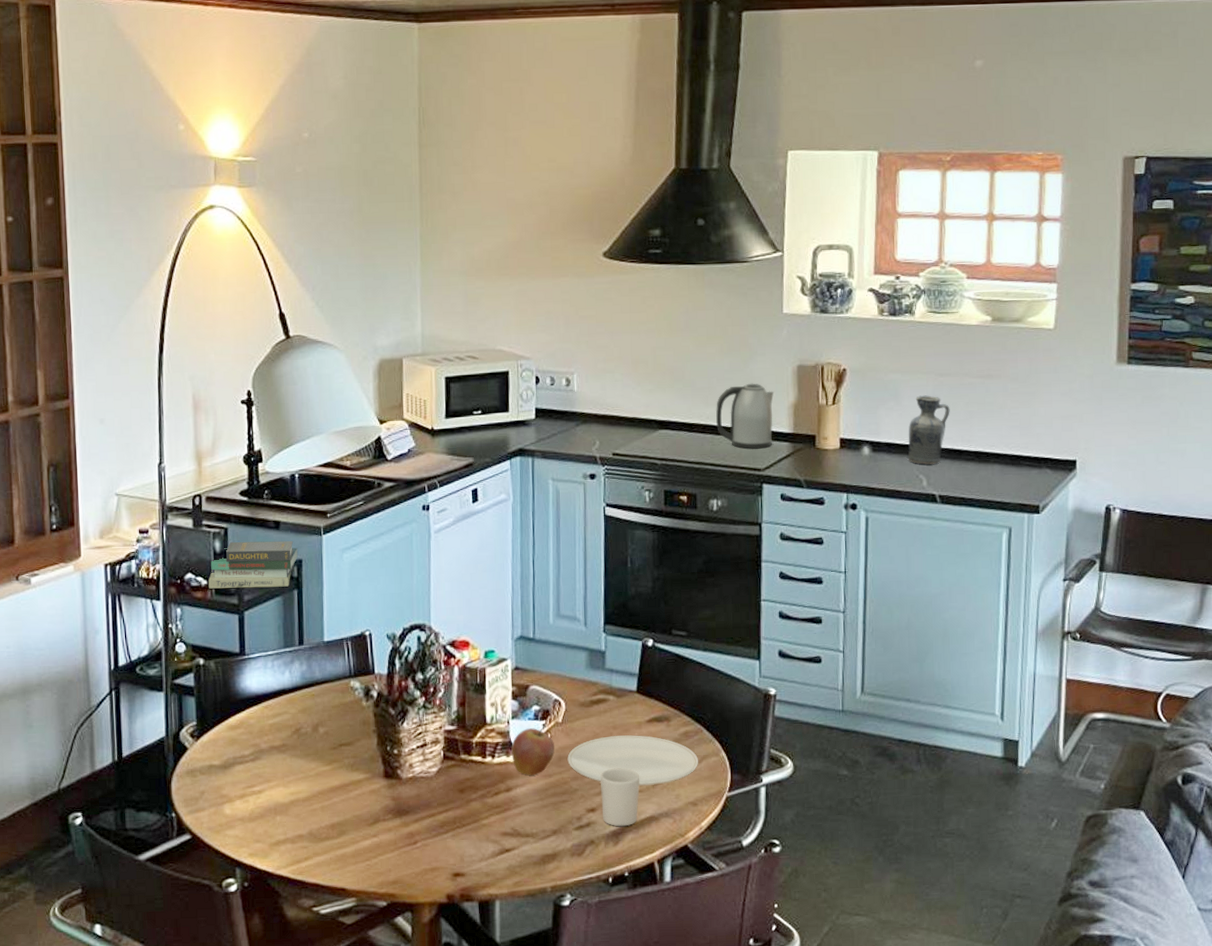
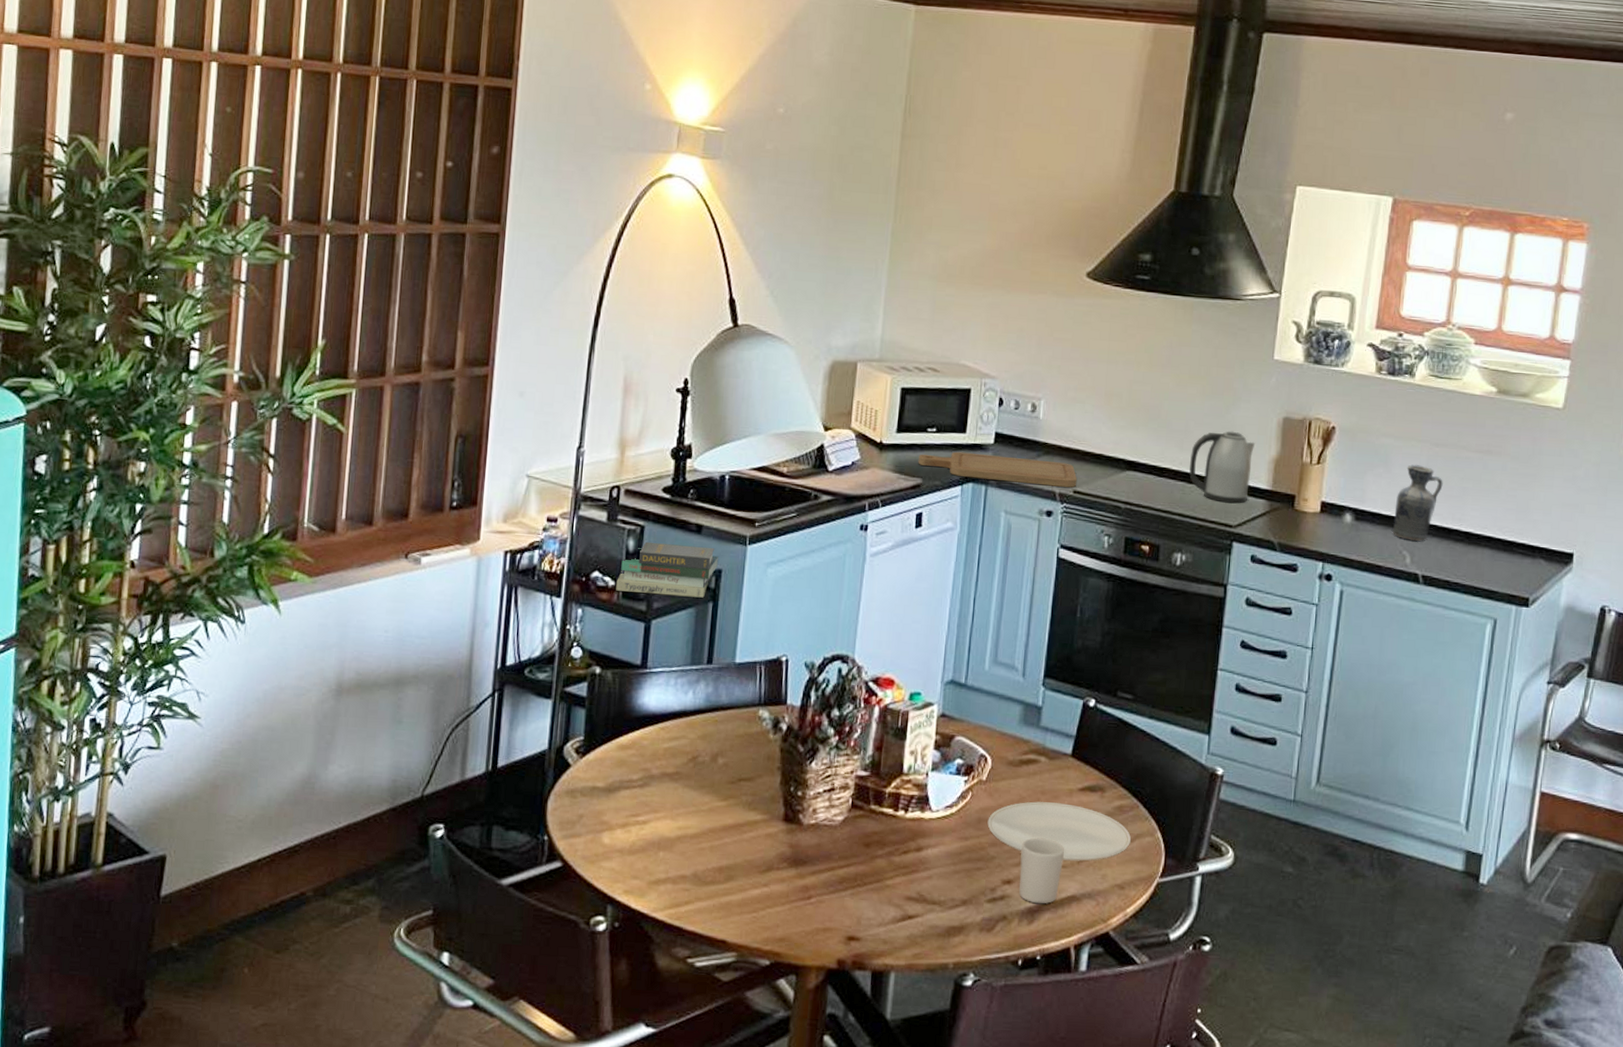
chopping board: none [468,428,615,452] -> present [918,451,1077,488]
fruit: present [511,724,555,776] -> none [926,781,975,837]

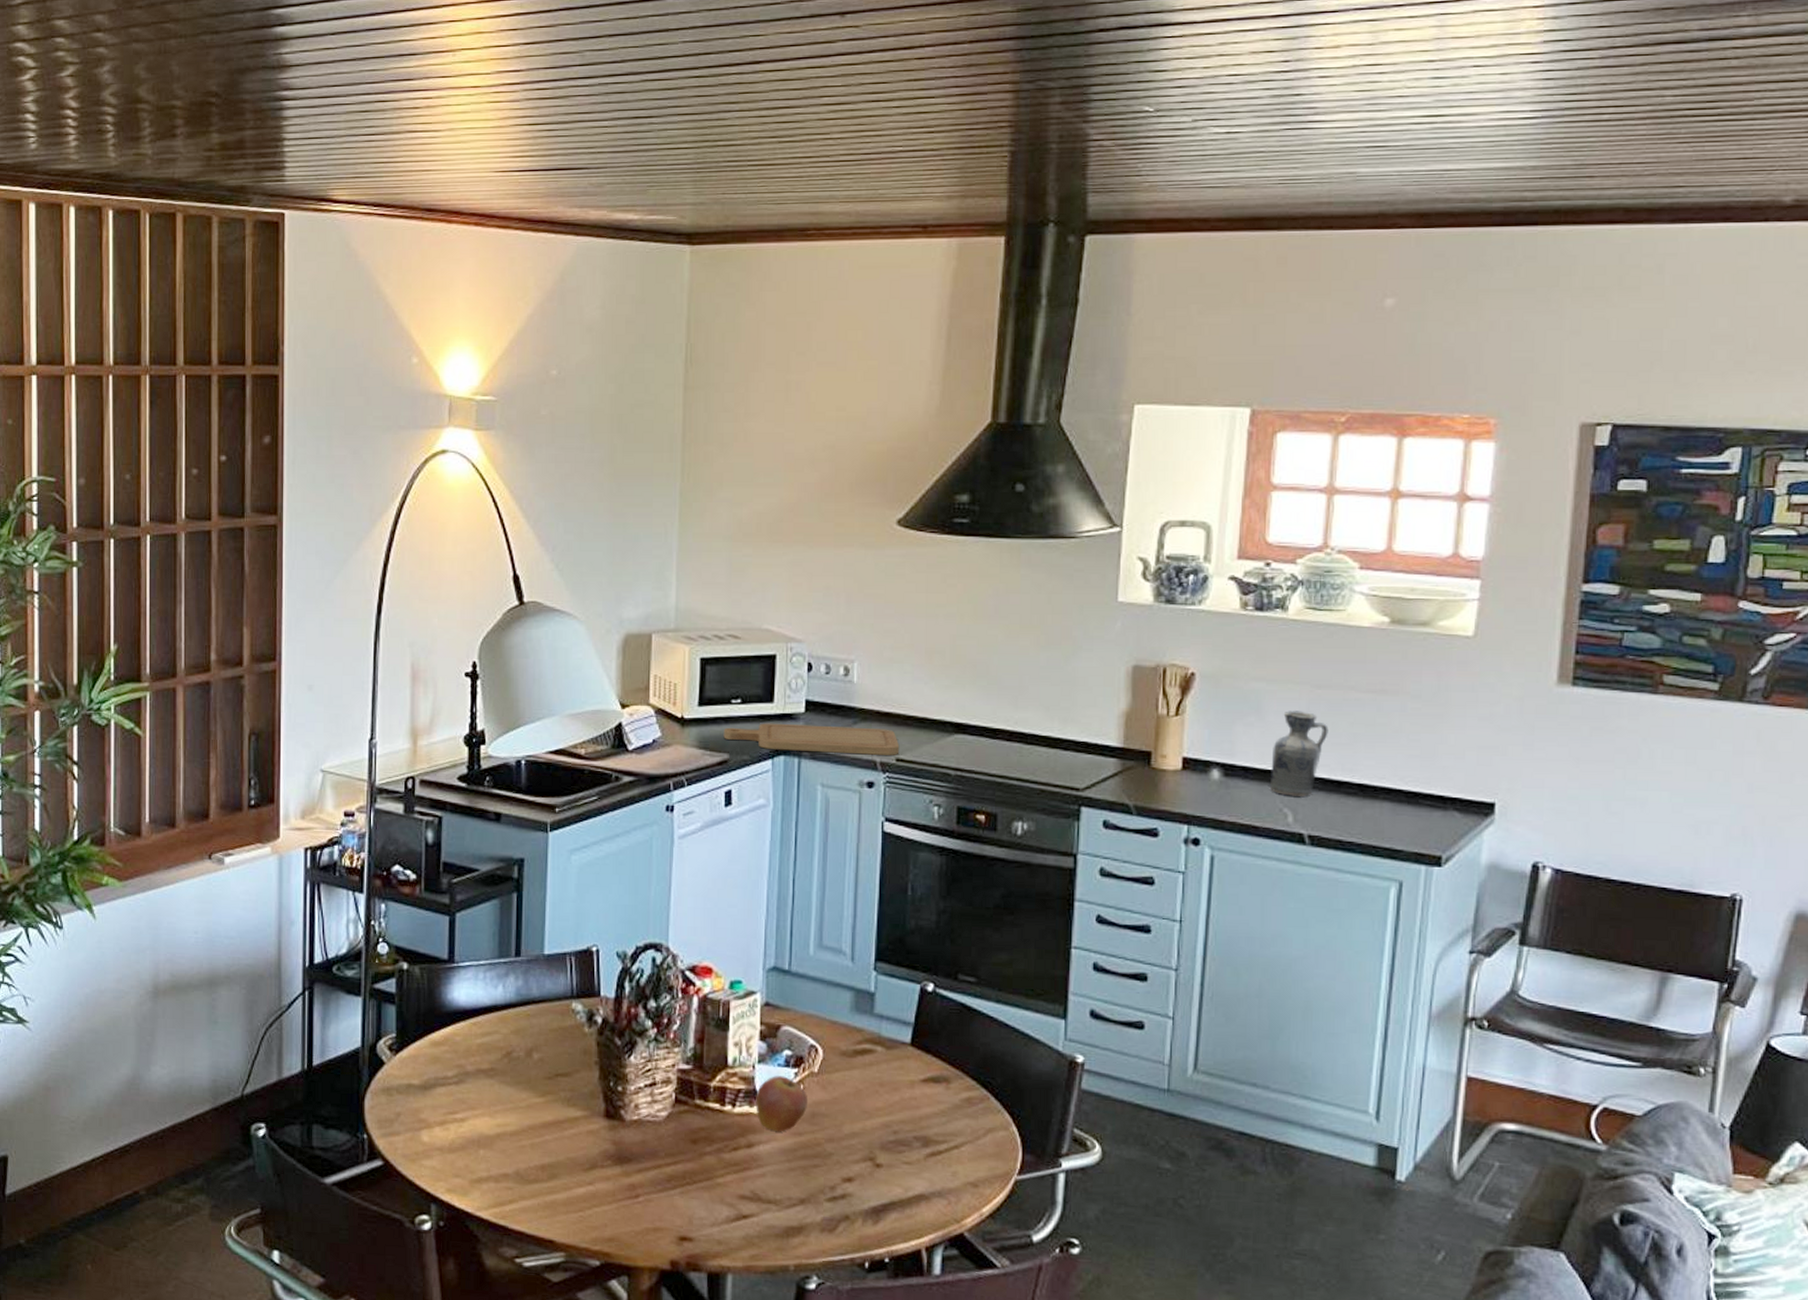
books: present [616,541,718,598] -> none [418,832,519,888]
fruit: none [926,781,975,837] -> present [756,1073,807,1132]
plate: present [987,801,1131,862] -> none [822,1094,982,1158]
mug: present [1019,837,1065,904] -> none [860,1132,910,1203]
kettle: present [1189,431,1255,504] -> none [1027,684,1100,765]

